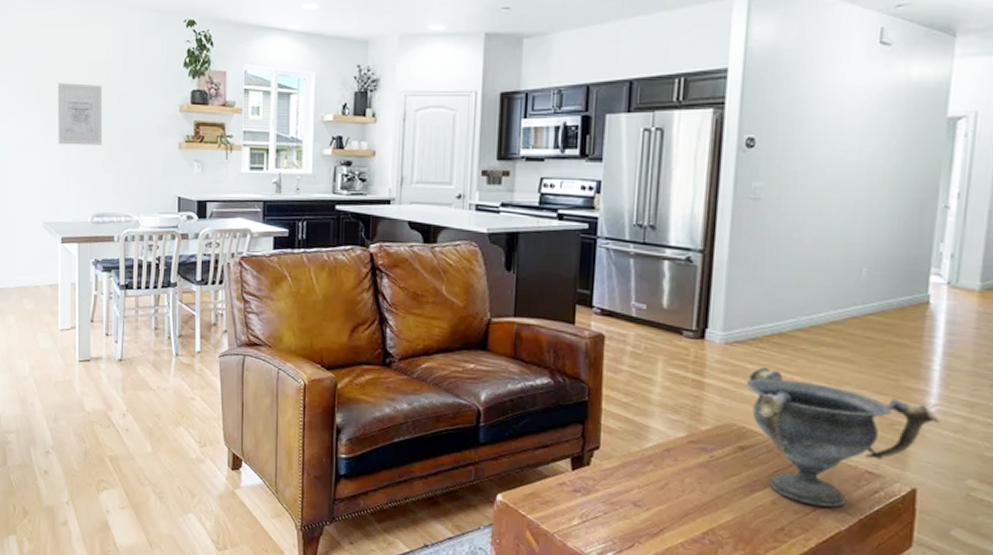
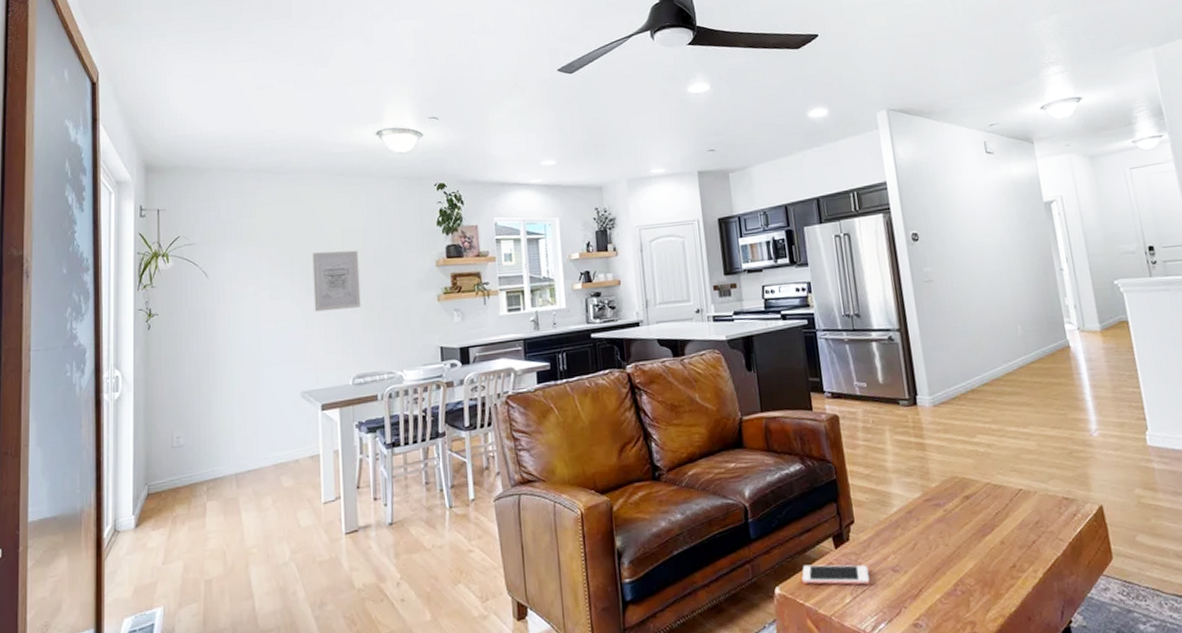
cell phone: none [528,479,606,512] -> present [801,564,870,585]
decorative bowl: present [745,366,941,508] -> none [956,421,1104,538]

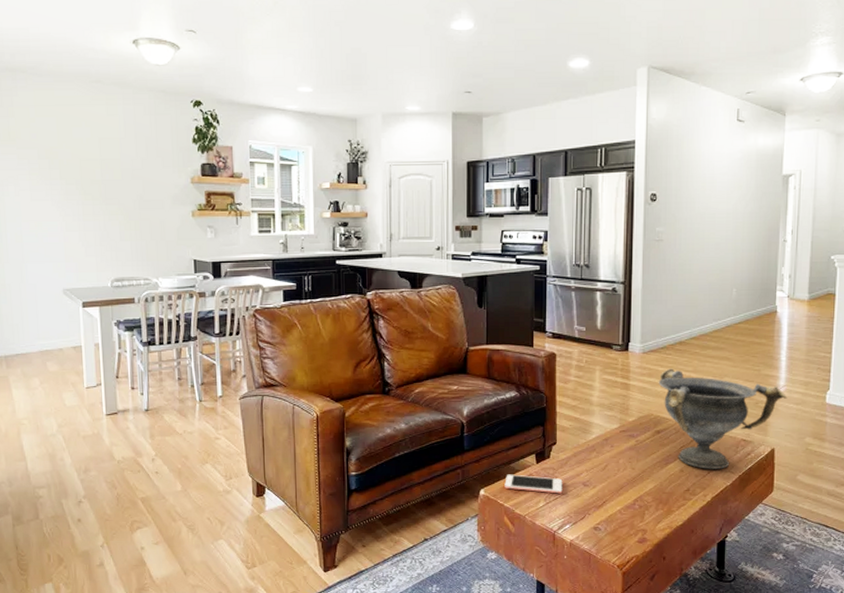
wall art: present [312,250,361,312] -> none [70,158,118,216]
decorative bowl: none [956,421,1104,538] -> present [658,368,788,469]

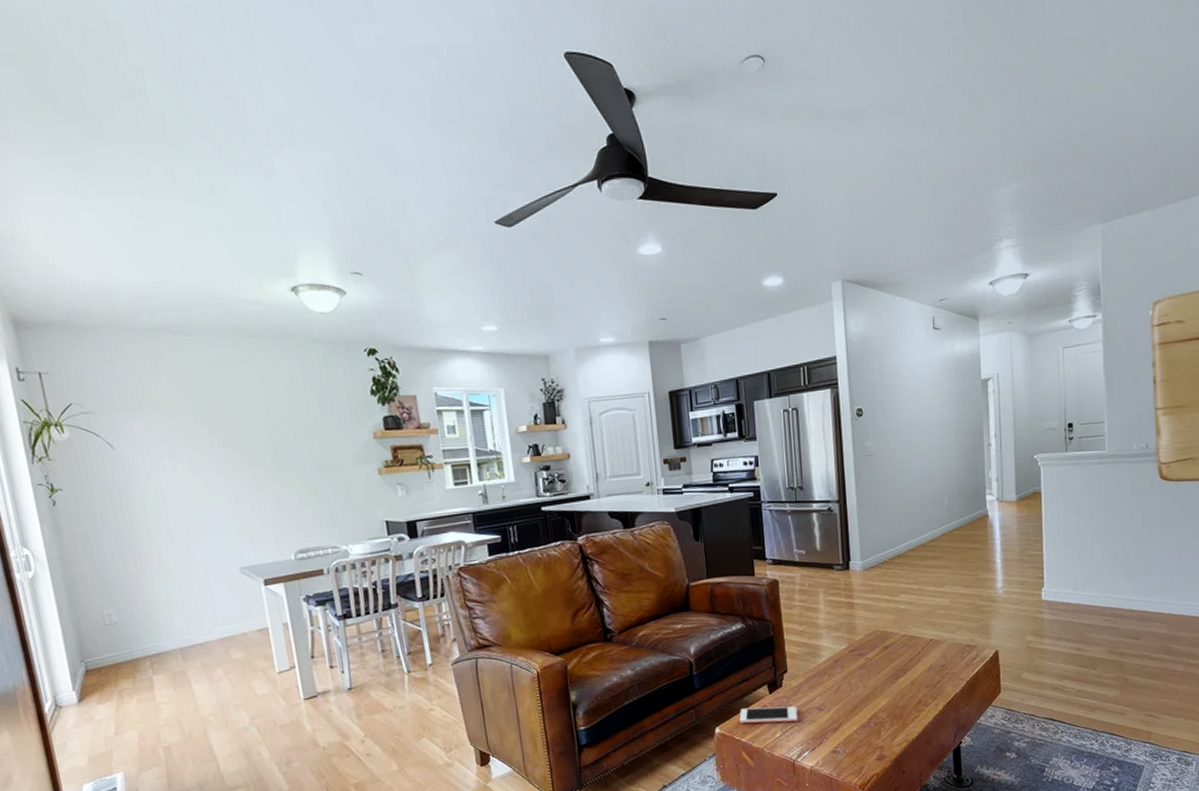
decorative bowl: present [658,368,788,469] -> none [881,582,1006,679]

